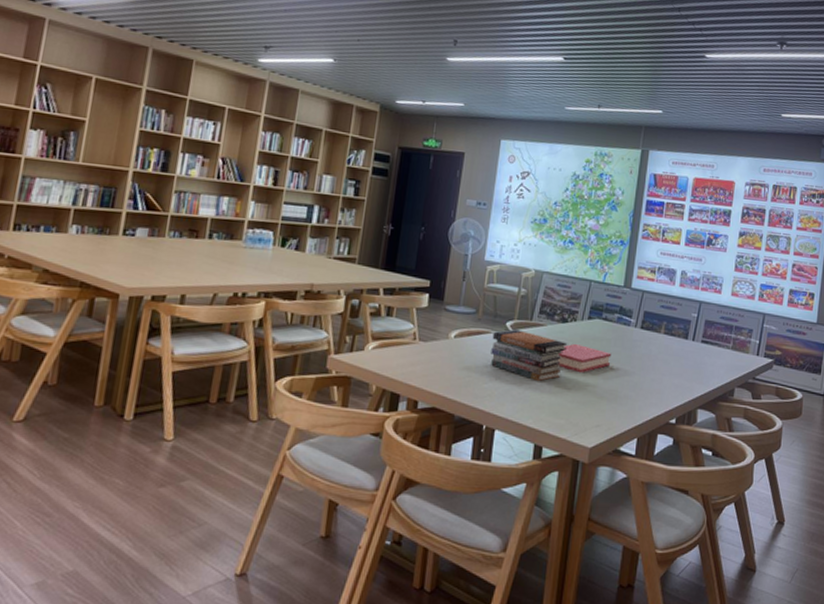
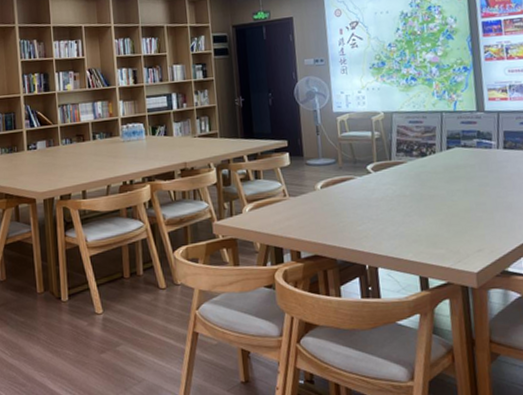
book stack: present [491,329,568,382] -> none [356,171,432,217]
hardback book: present [557,343,612,373] -> none [423,174,480,203]

